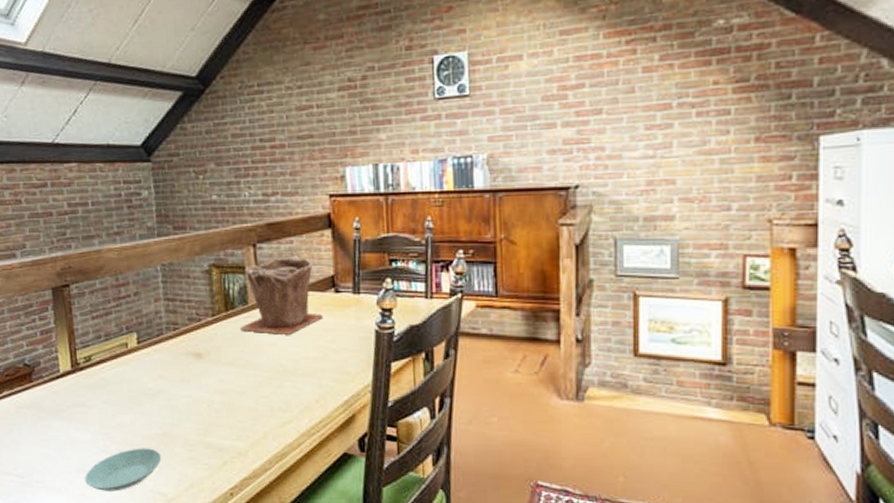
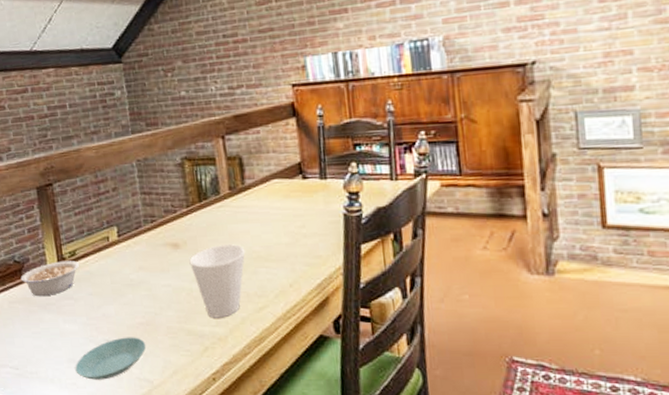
legume: none [30,366,95,403] -> present [20,261,80,297]
cup: none [212,357,272,432] -> present [189,244,246,318]
plant pot: present [239,256,324,335] -> none [213,145,293,223]

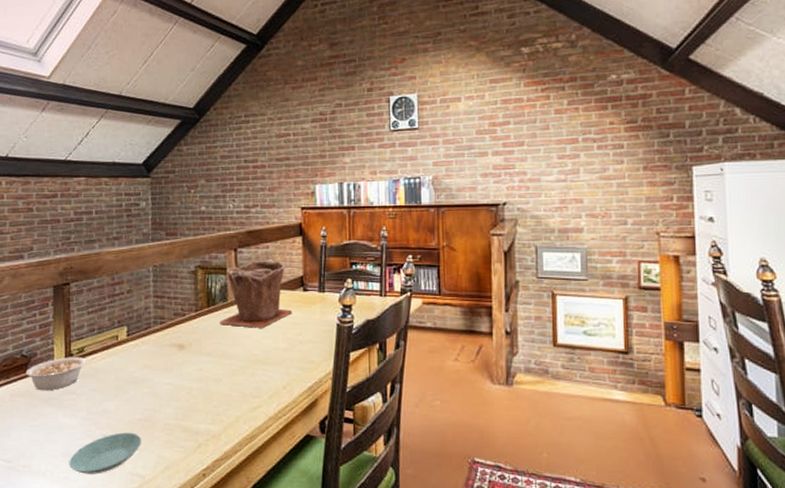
cup: present [189,244,246,318] -> none [192,347,246,416]
plant pot: none [213,145,293,223] -> present [219,259,293,328]

